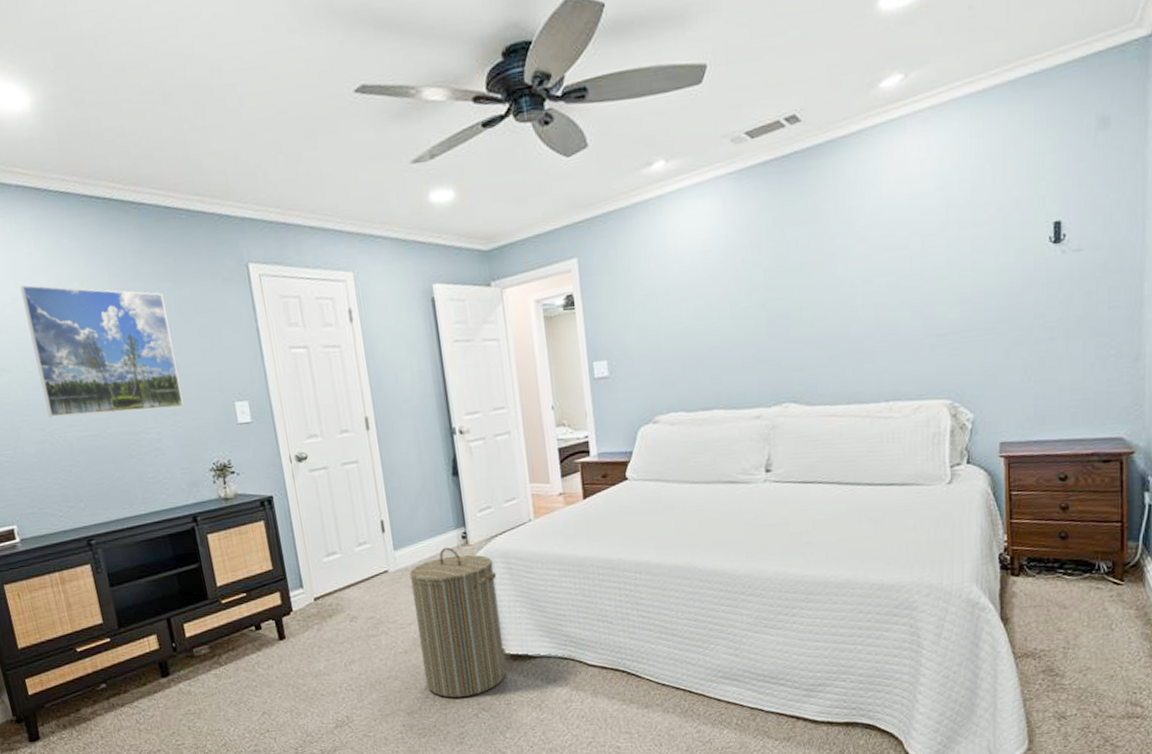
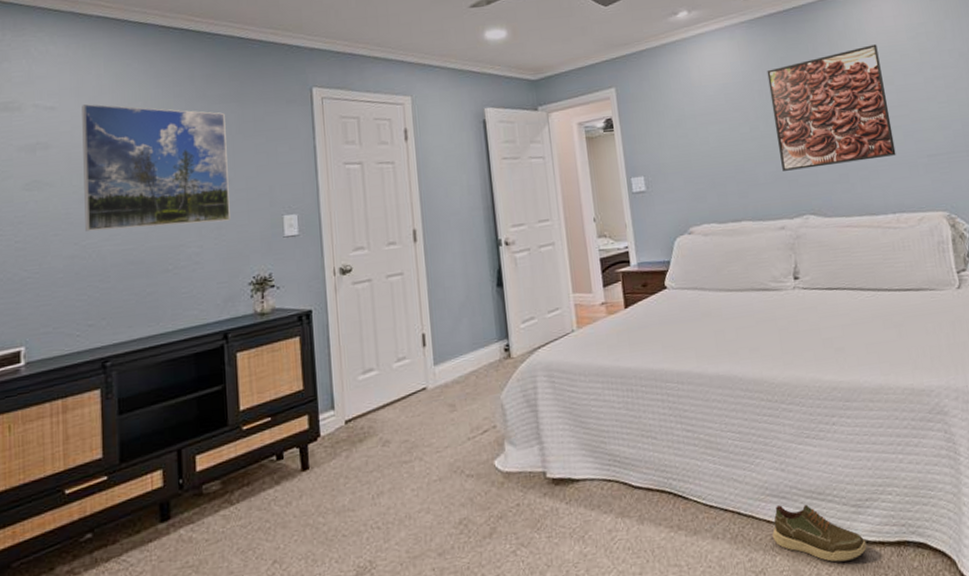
laundry hamper: present [409,547,507,698] -> none [448,360,548,533]
shoe: none [722,686,814,737] -> present [772,504,867,563]
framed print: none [755,197,899,354] -> present [767,44,896,171]

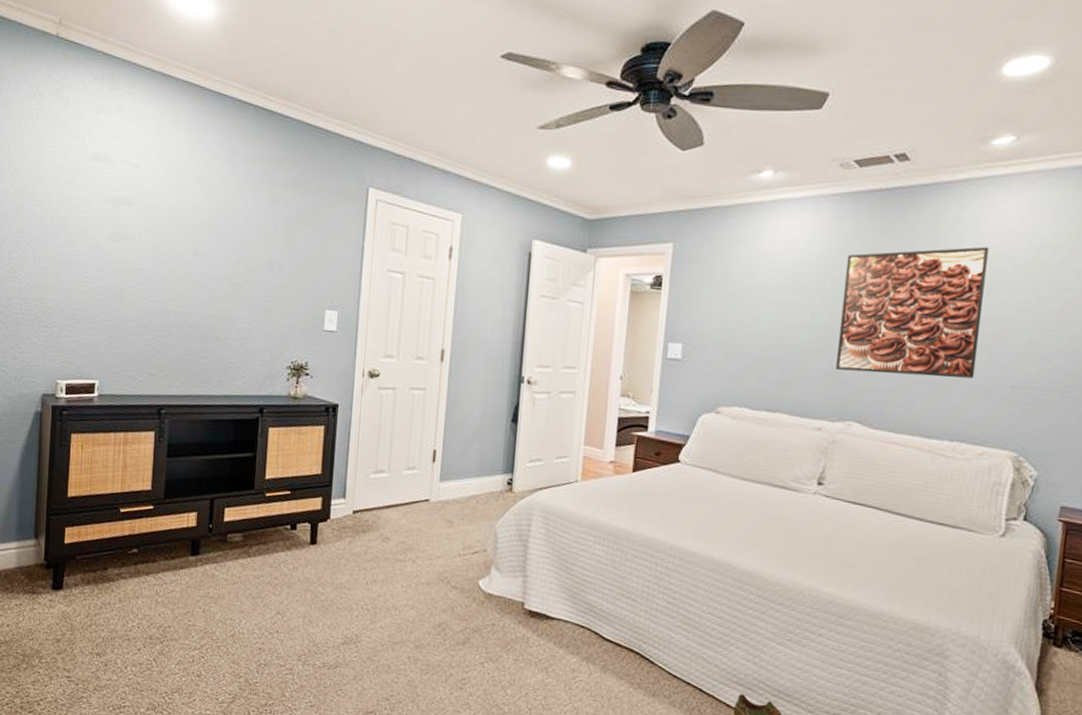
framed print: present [82,104,230,231] -> none [155,167,286,305]

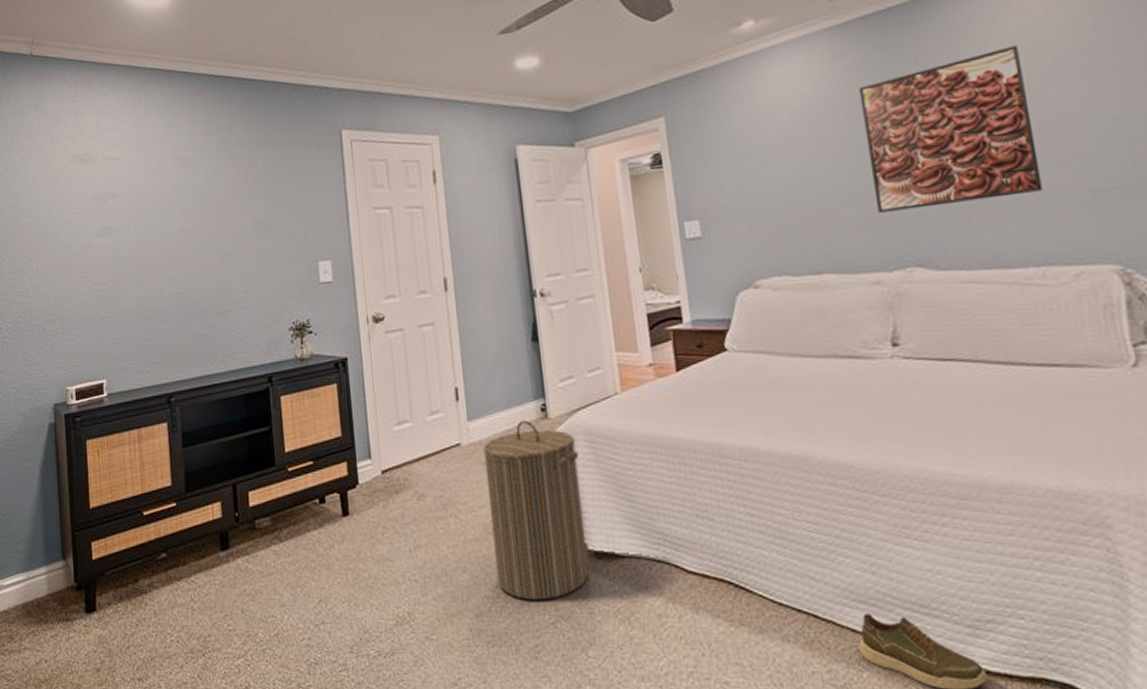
laundry hamper: none [440,489,533,643] -> present [483,420,589,601]

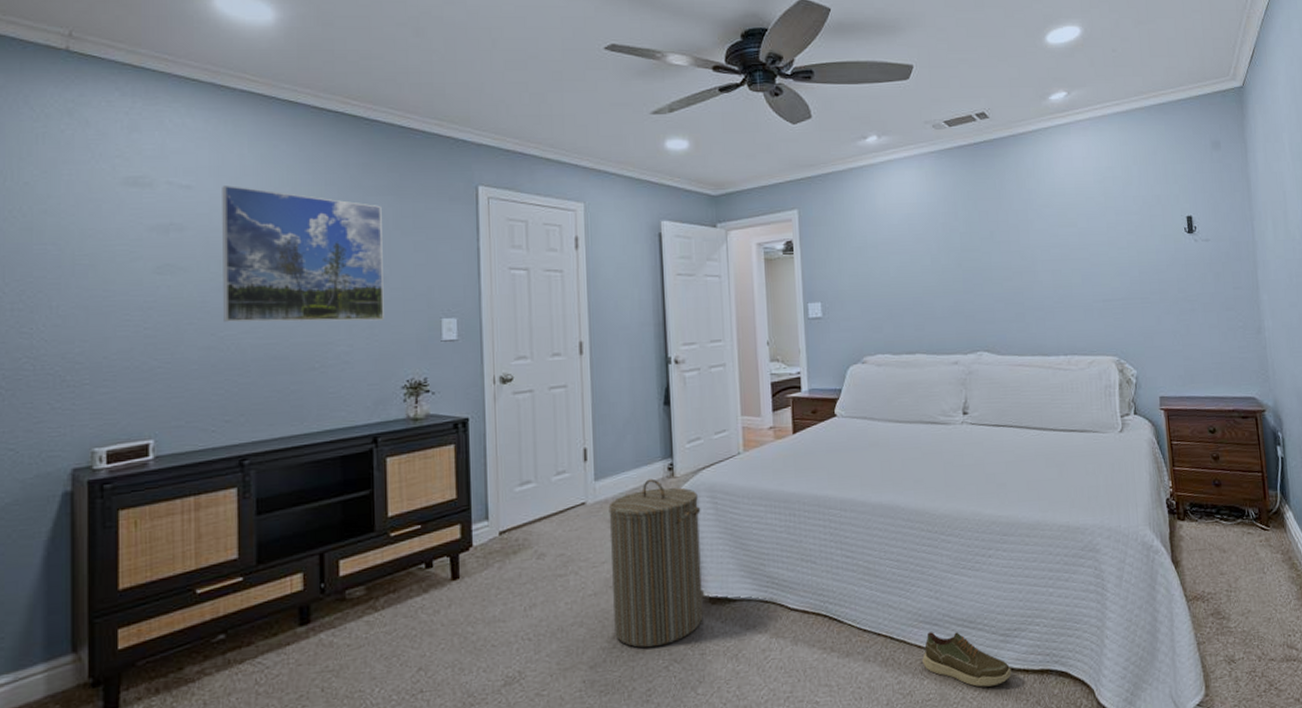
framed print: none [141,154,271,275] -> present [222,186,384,323]
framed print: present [858,45,1043,213] -> none [952,185,1073,306]

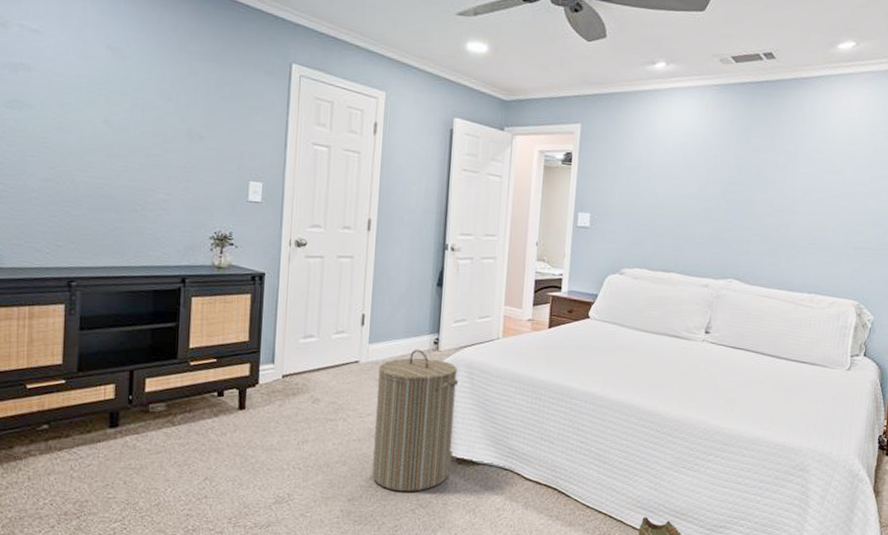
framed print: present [222,186,384,323] -> none [61,34,205,176]

